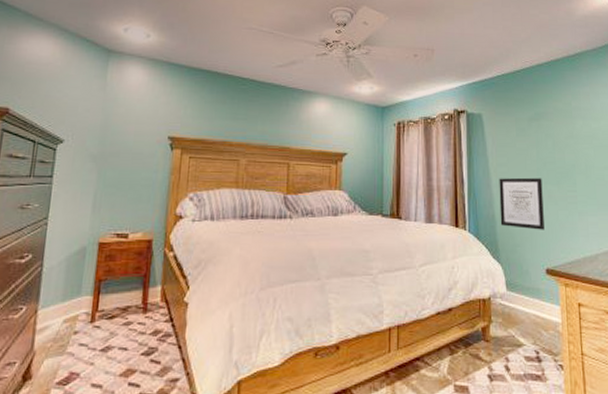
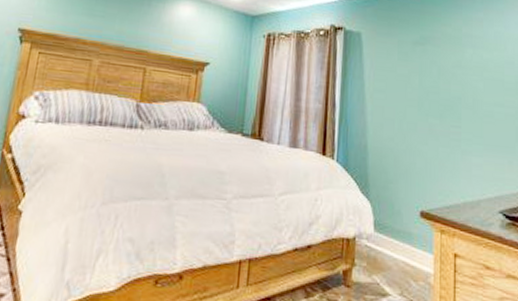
wall art: present [499,177,544,230] -> none [373,105,423,168]

